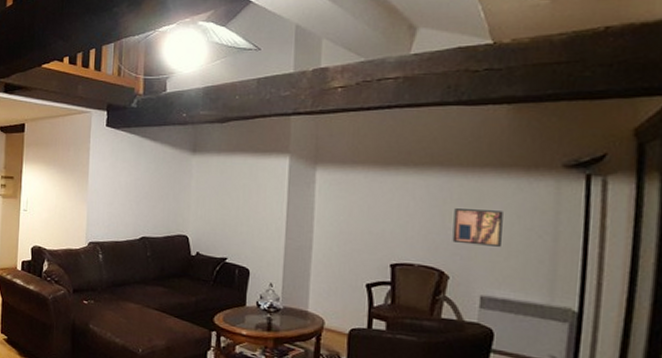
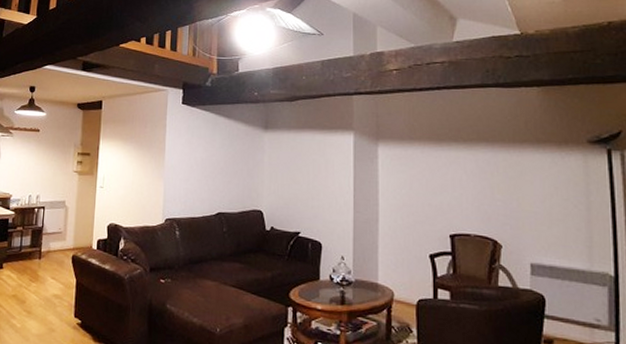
wall art: present [452,208,503,247] -> none [501,181,543,216]

